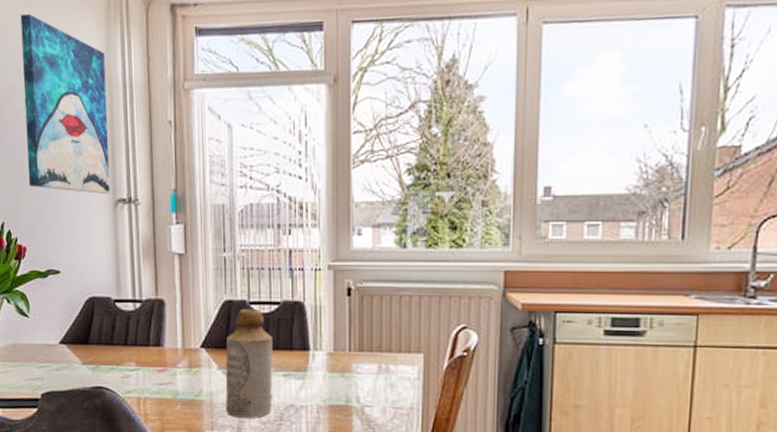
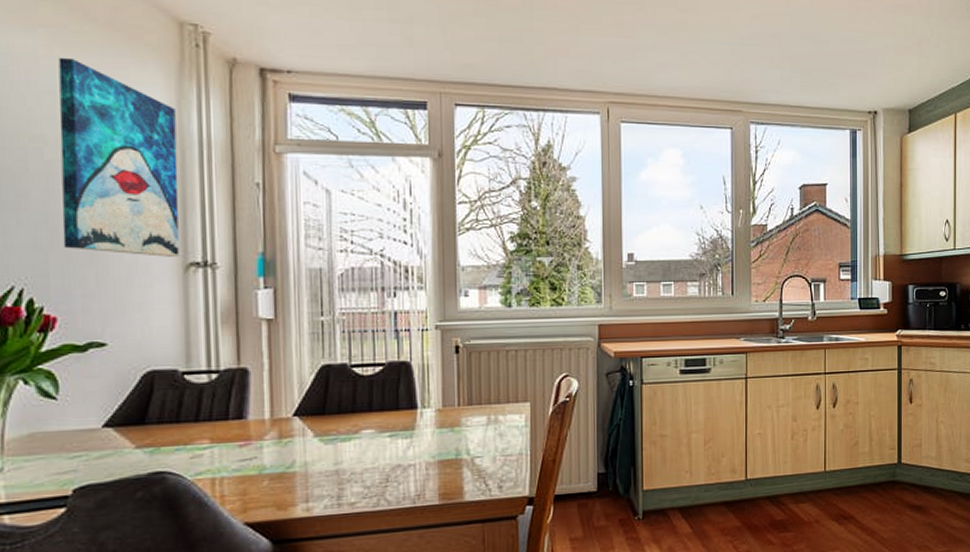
bottle: present [225,309,273,419] -> none [323,372,378,486]

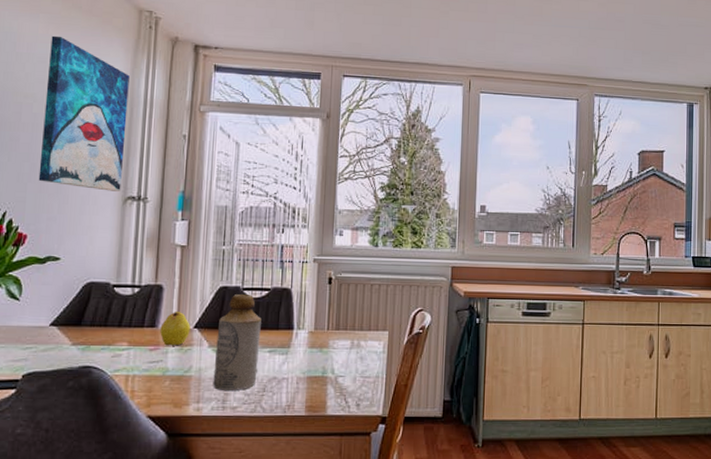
fruit: none [250,398,289,440] -> present [160,312,191,346]
bottle: none [323,372,378,486] -> present [213,294,261,392]

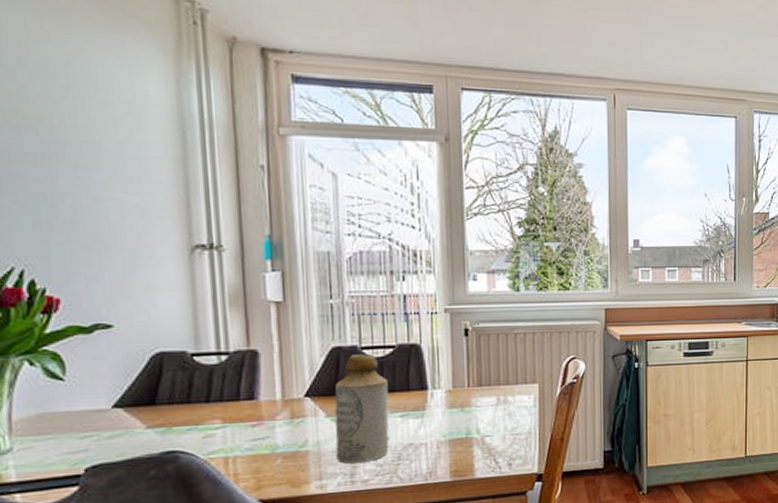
wall art: present [38,35,130,192] -> none [49,32,184,239]
fruit: present [160,312,191,346] -> none [261,379,300,420]

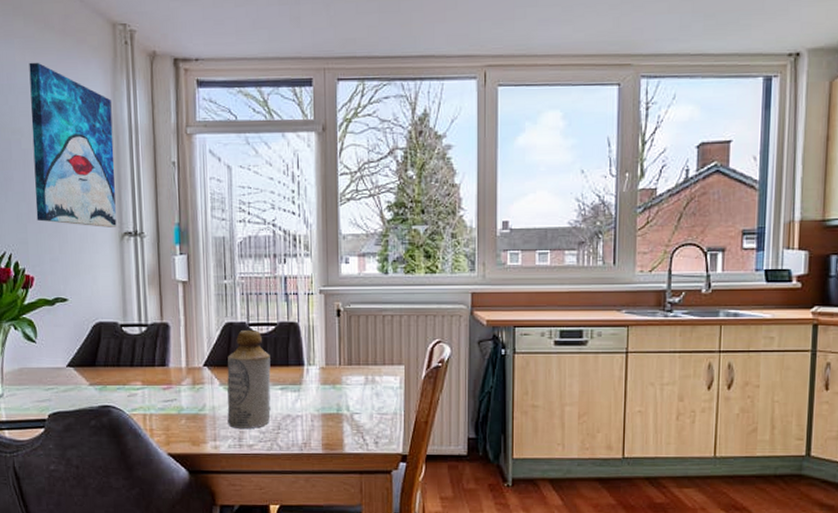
wall art: none [49,32,184,239] -> present [29,62,117,227]

